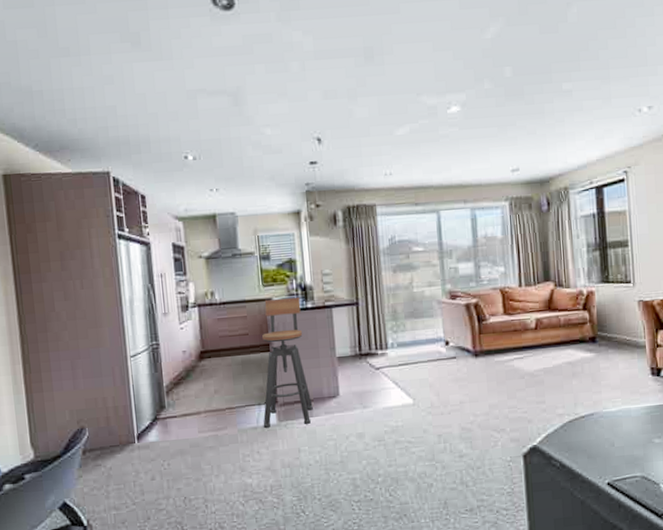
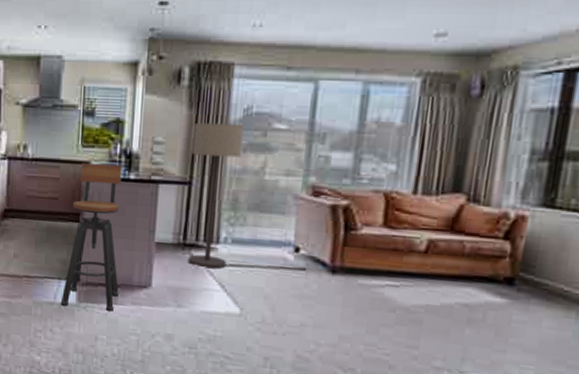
floor lamp: none [353,251,396,371] -> present [188,122,244,269]

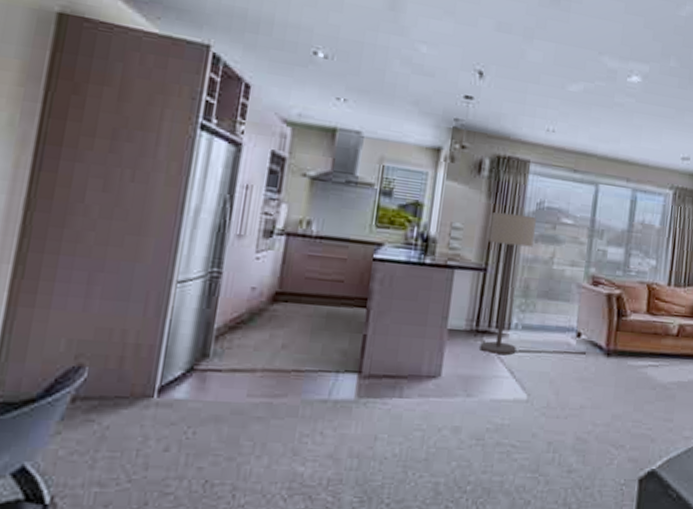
bar stool: present [60,163,122,311] -> none [335,244,418,406]

